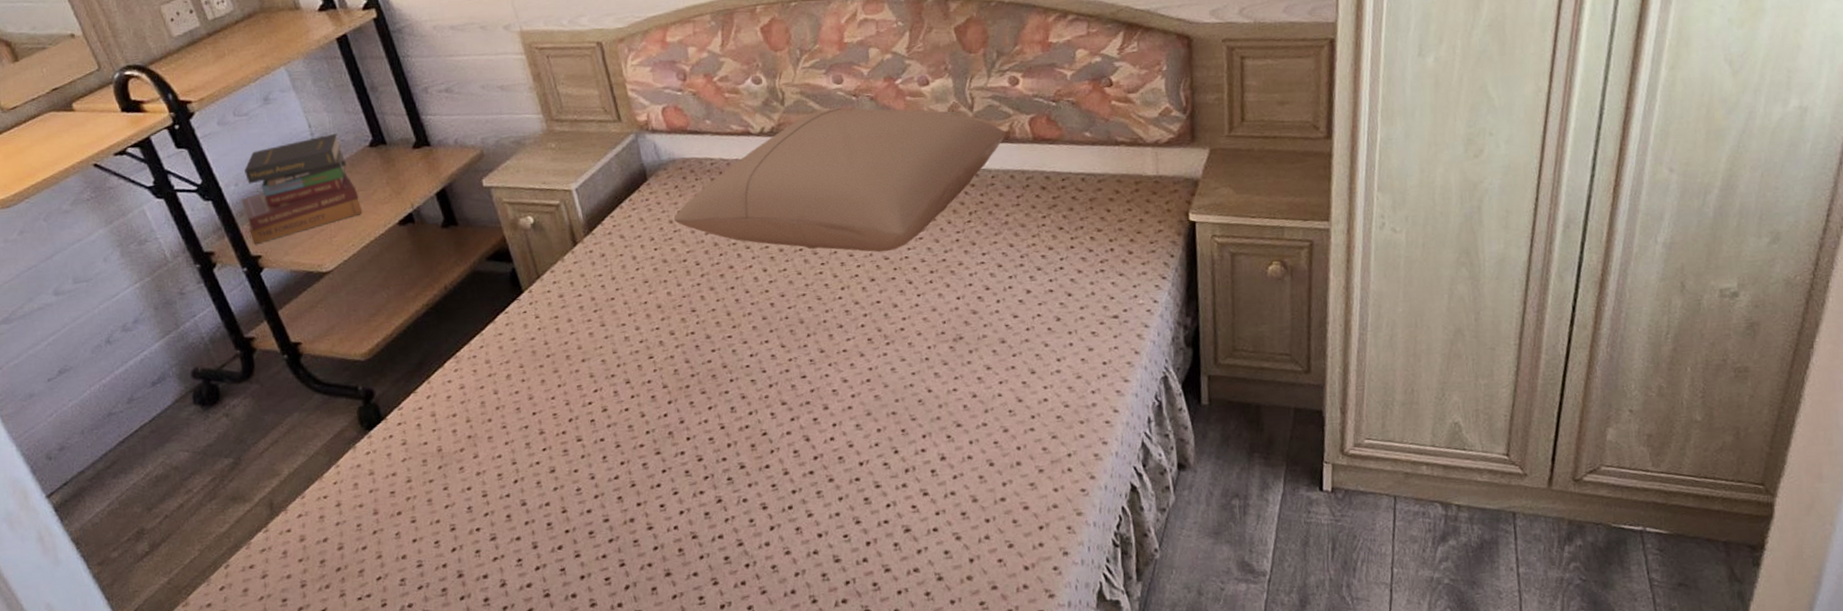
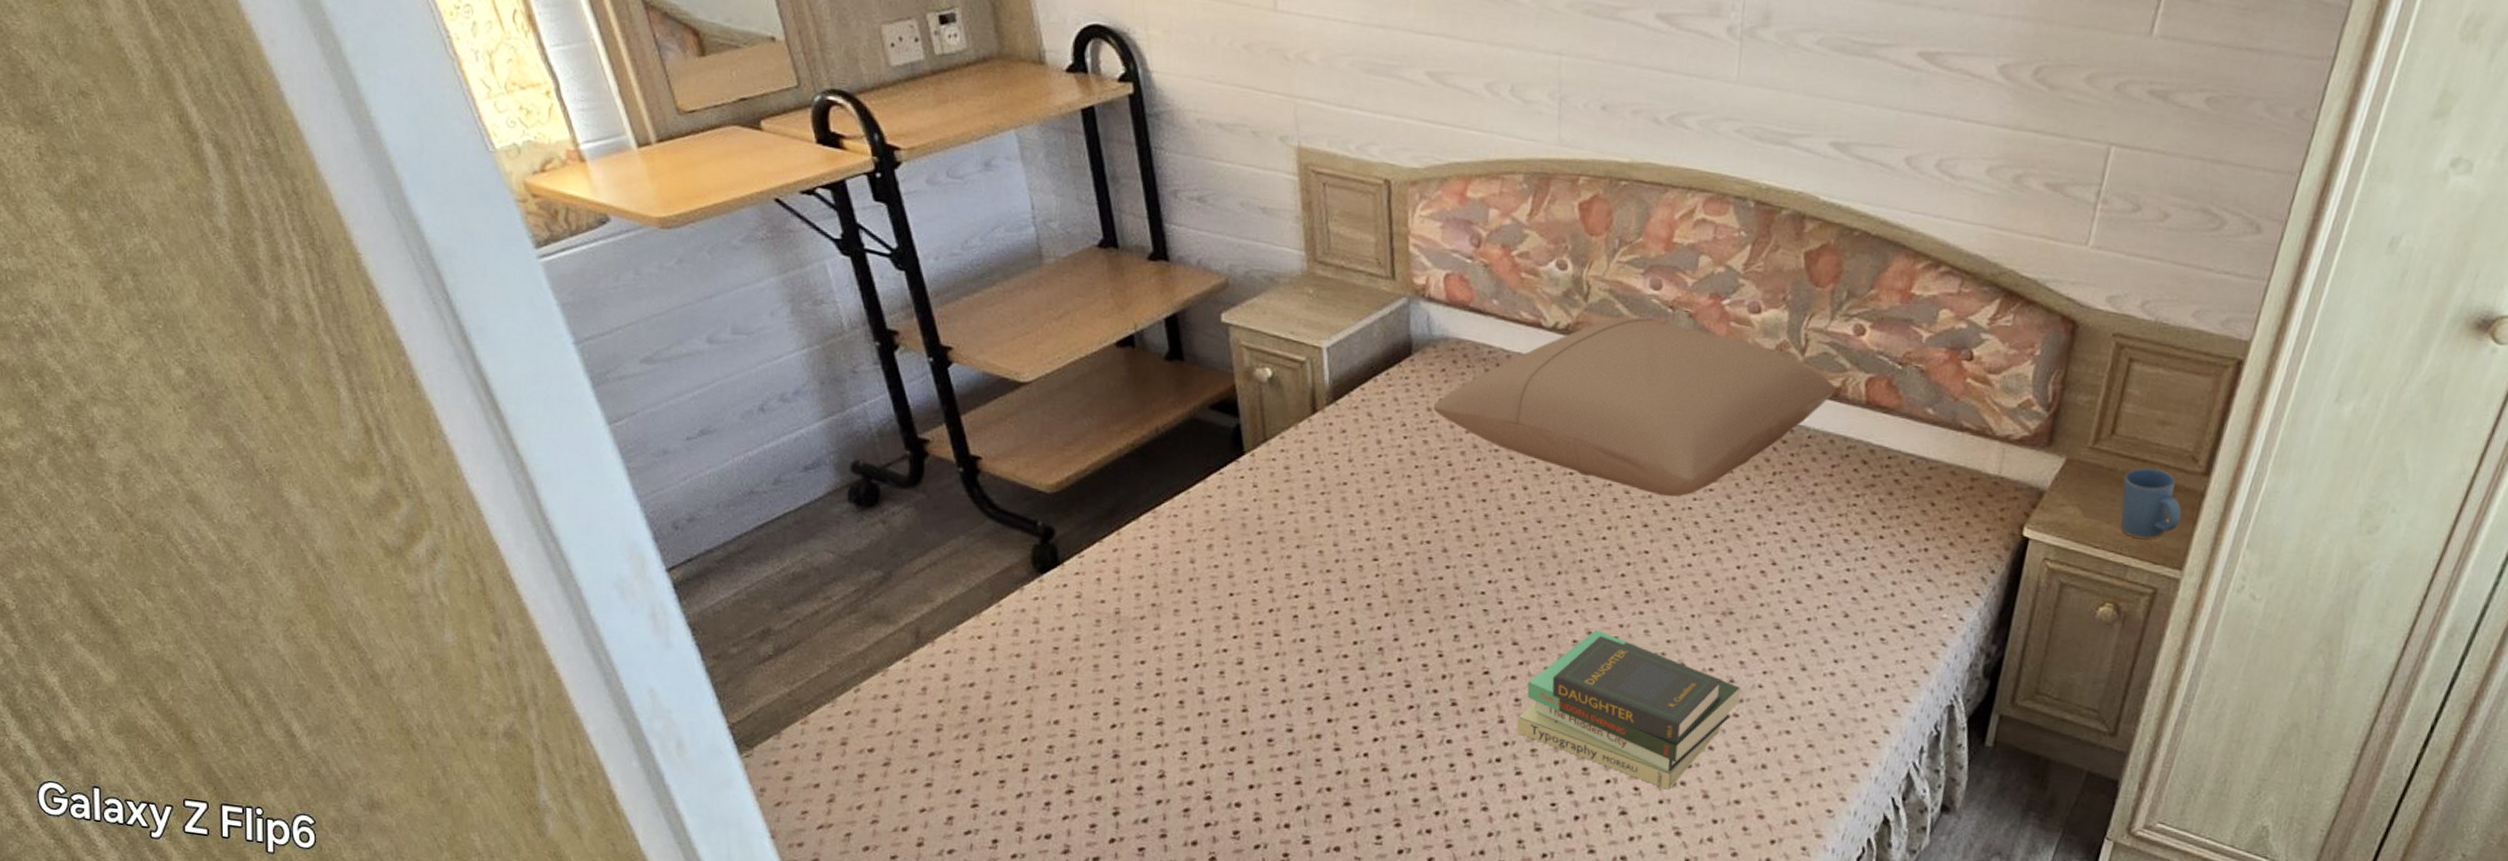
books: present [241,133,362,244] -> none [939,221,1076,333]
books: none [799,377,985,502] -> present [1516,630,1740,790]
mug: none [1261,141,1318,203] -> present [2121,467,2182,540]

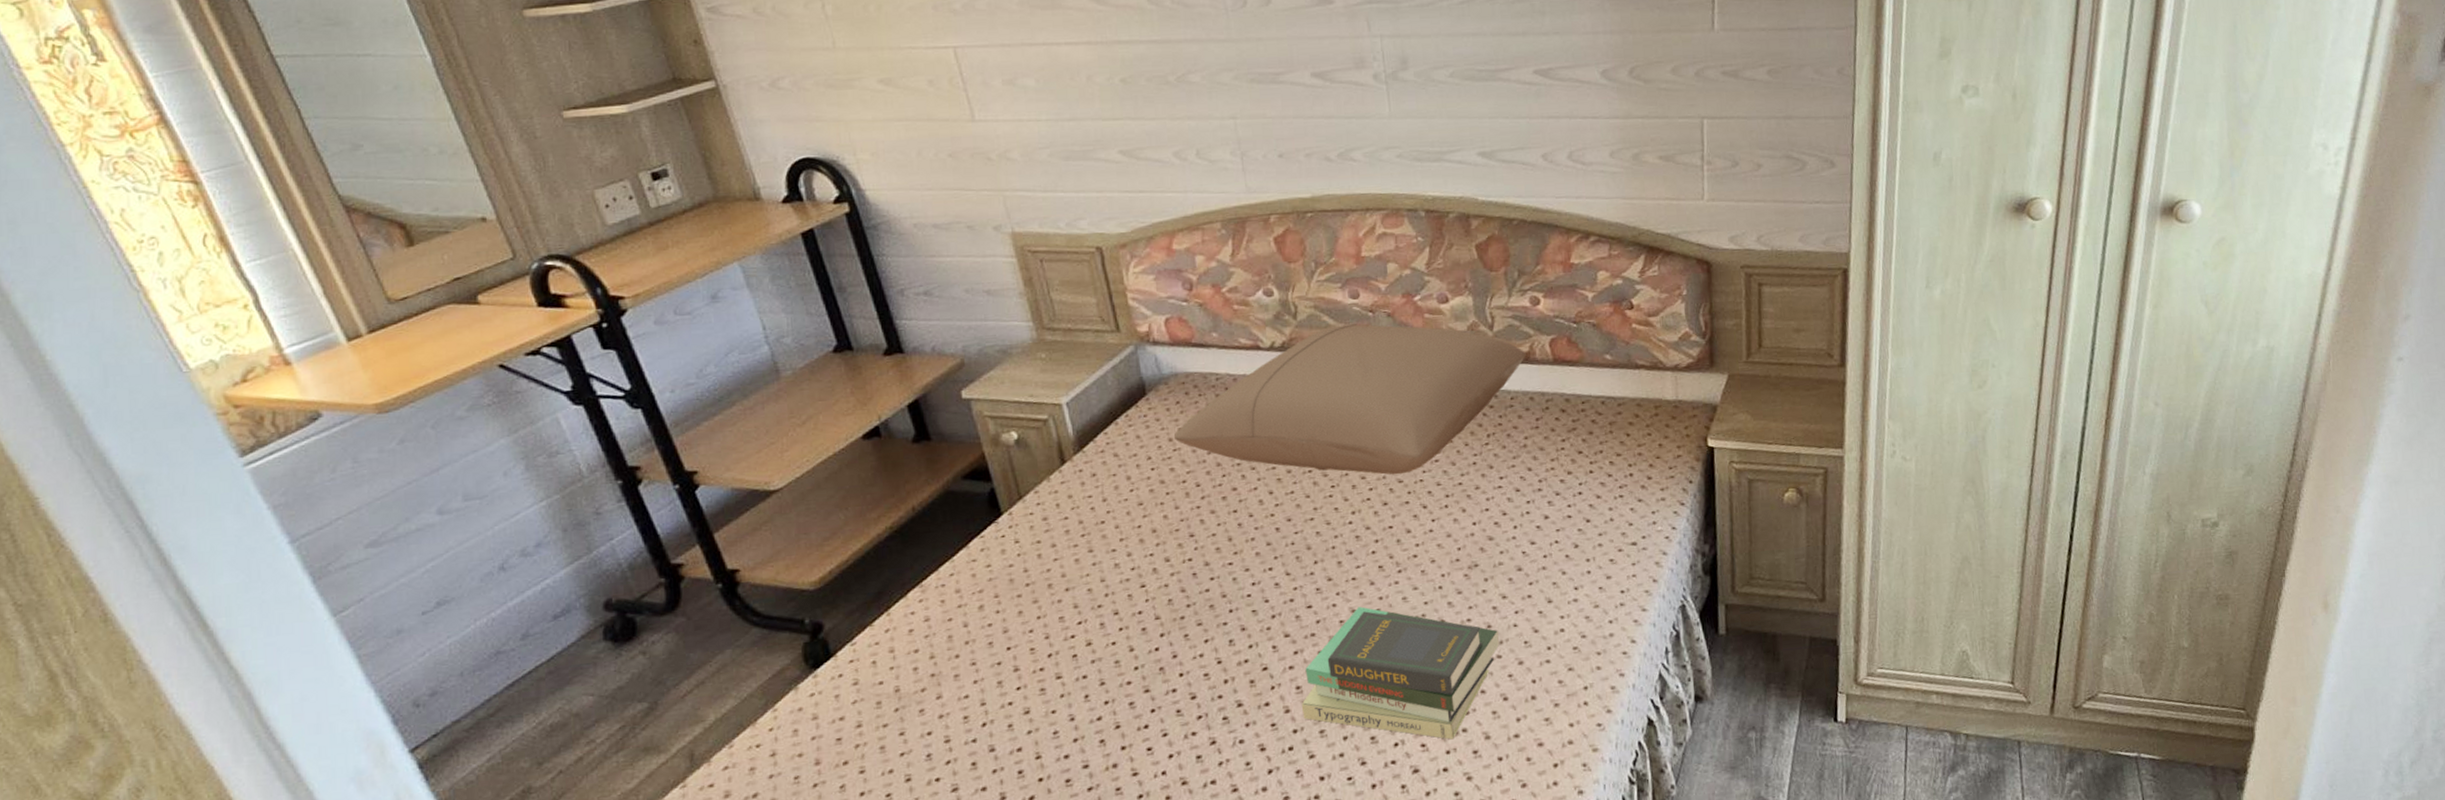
mug: present [2121,467,2182,540] -> none [1778,368,1832,430]

